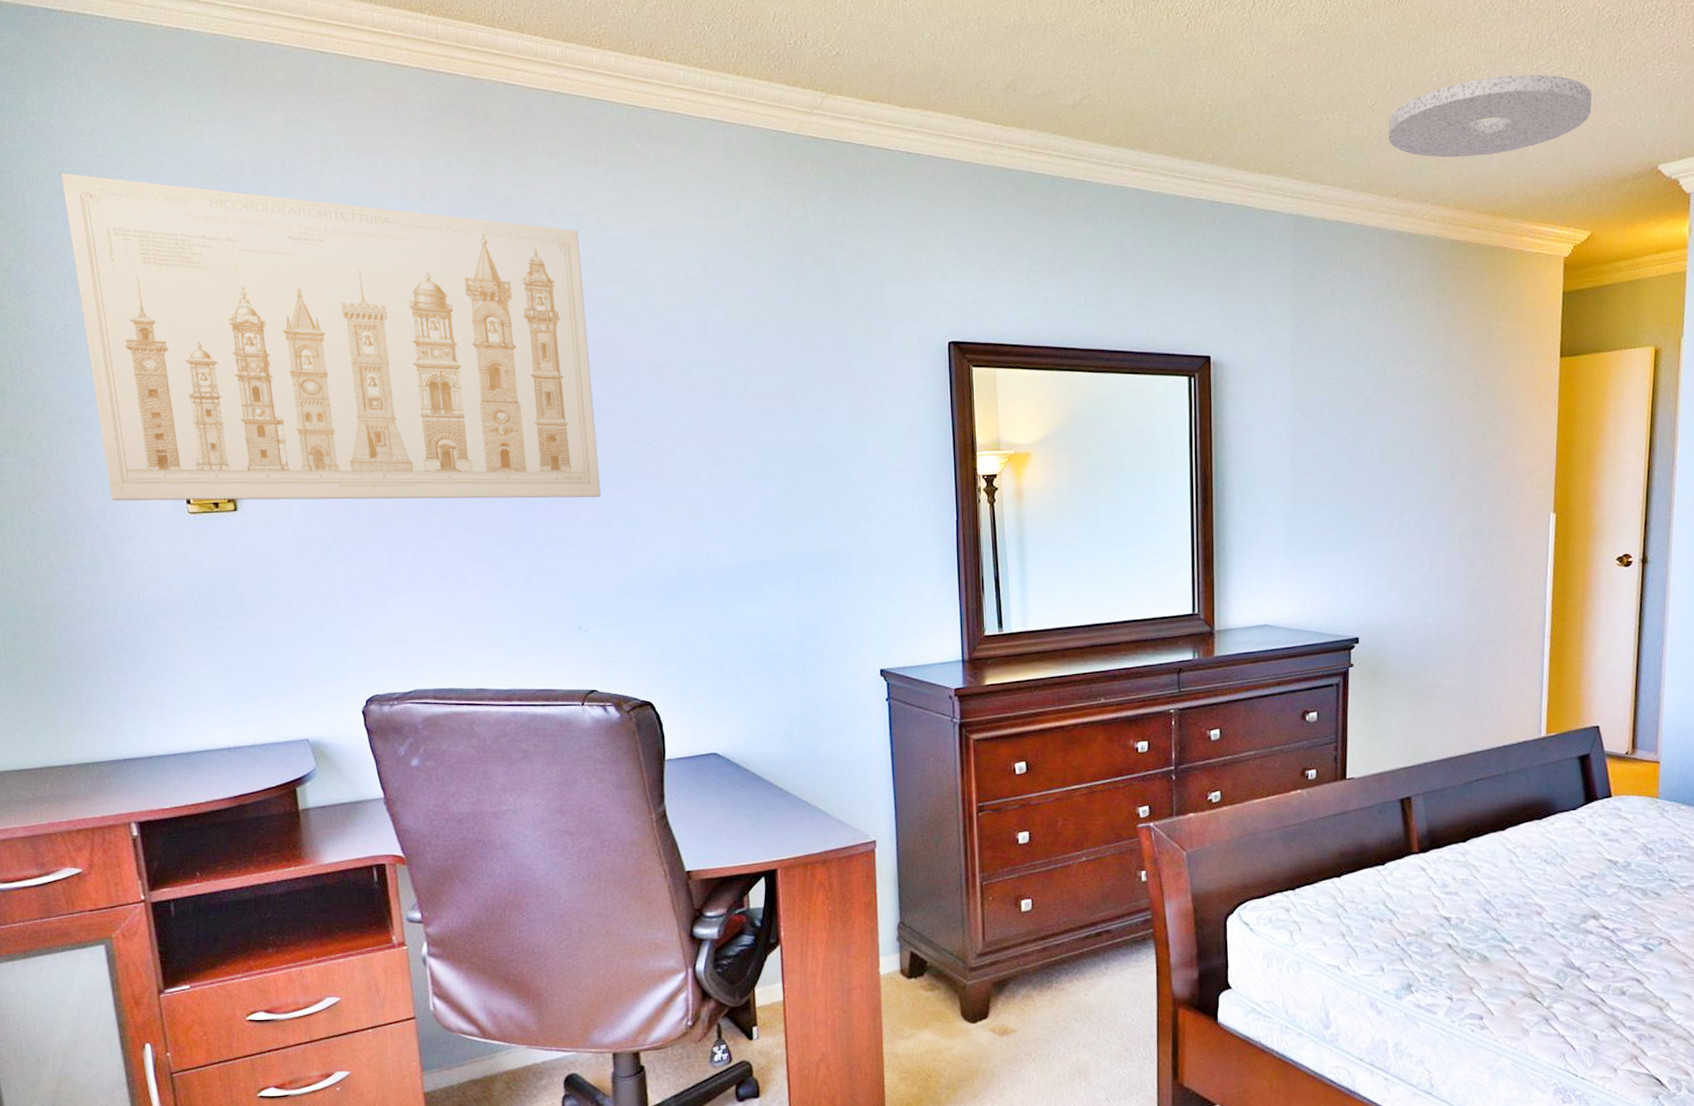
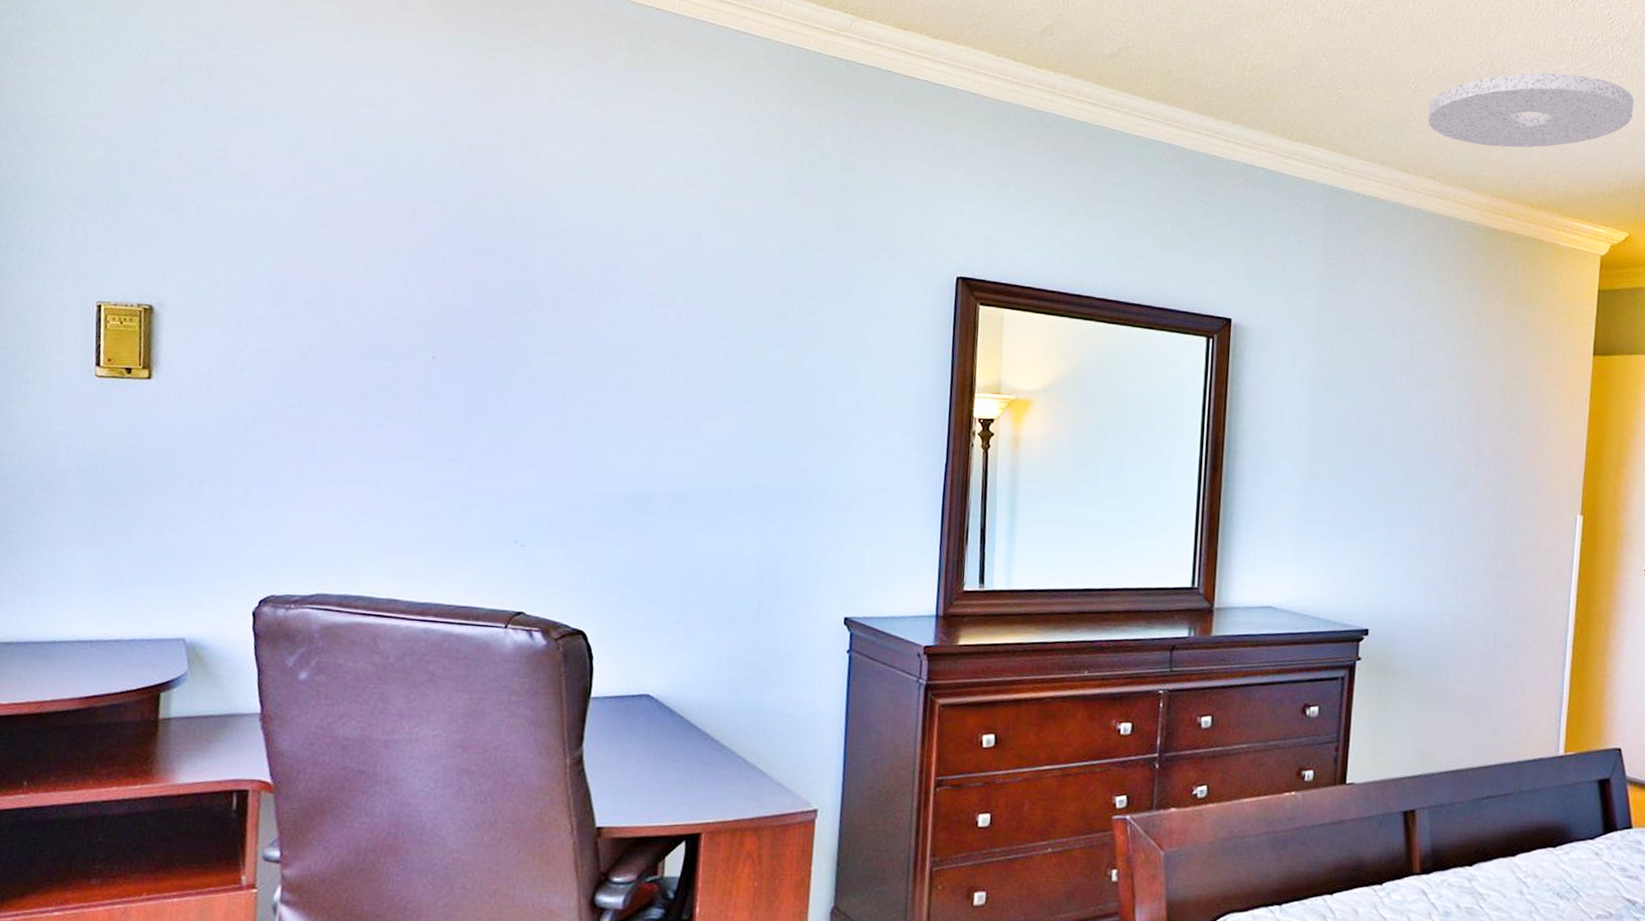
wall art: present [61,173,601,501] -> none [10,10,577,402]

